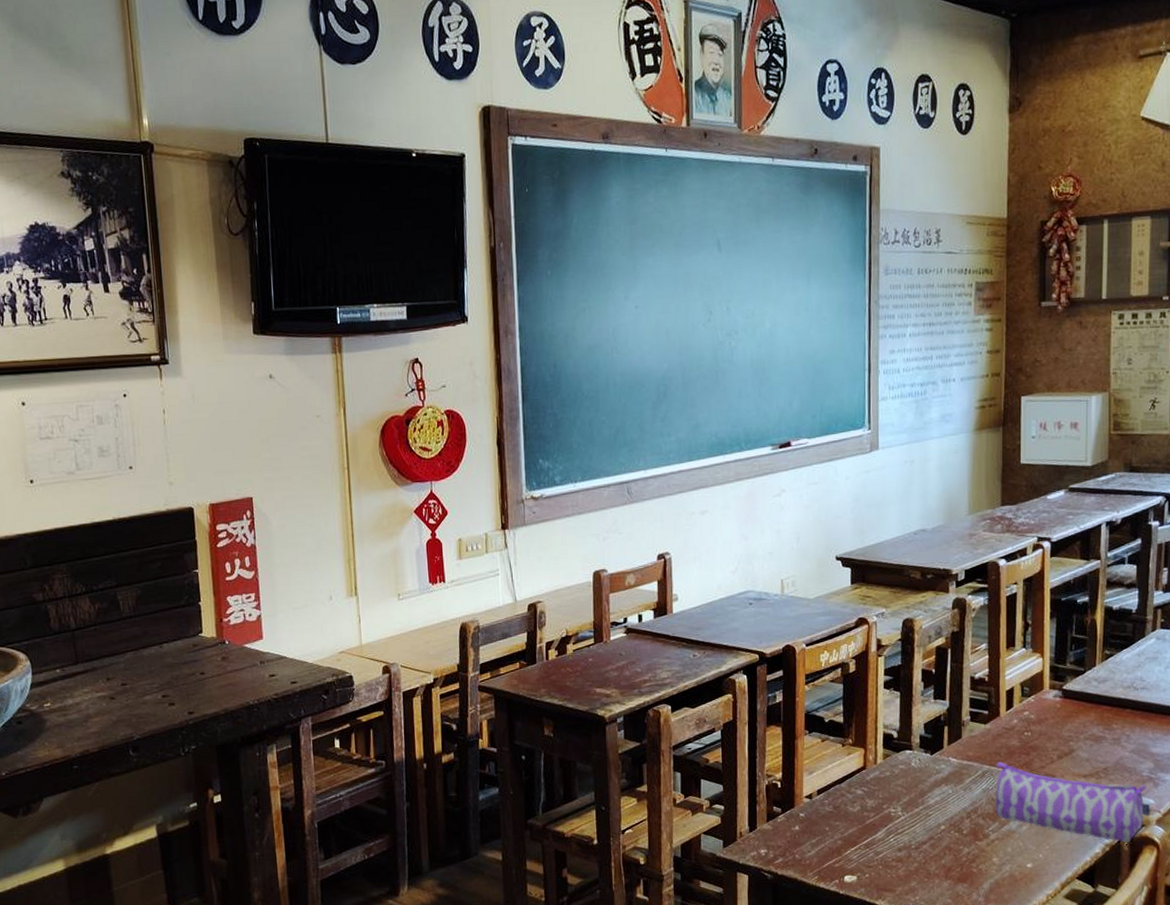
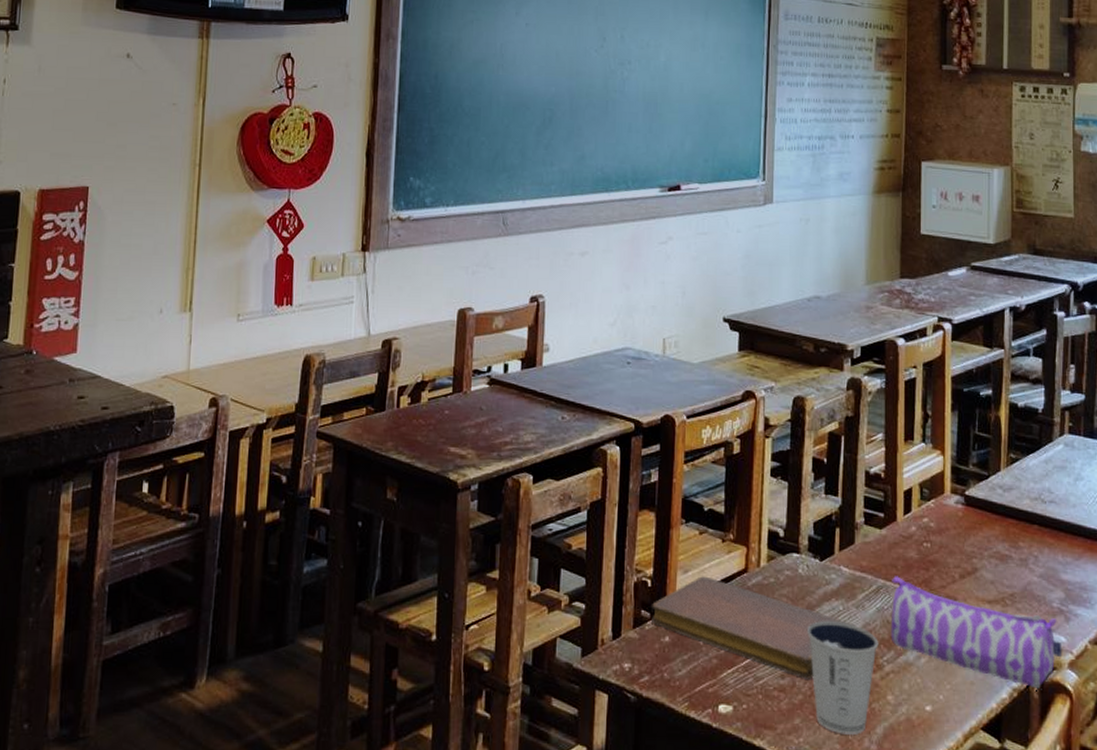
notebook: none [782,775,963,850] -> present [652,576,855,679]
dixie cup: none [921,802,985,891] -> present [807,621,879,735]

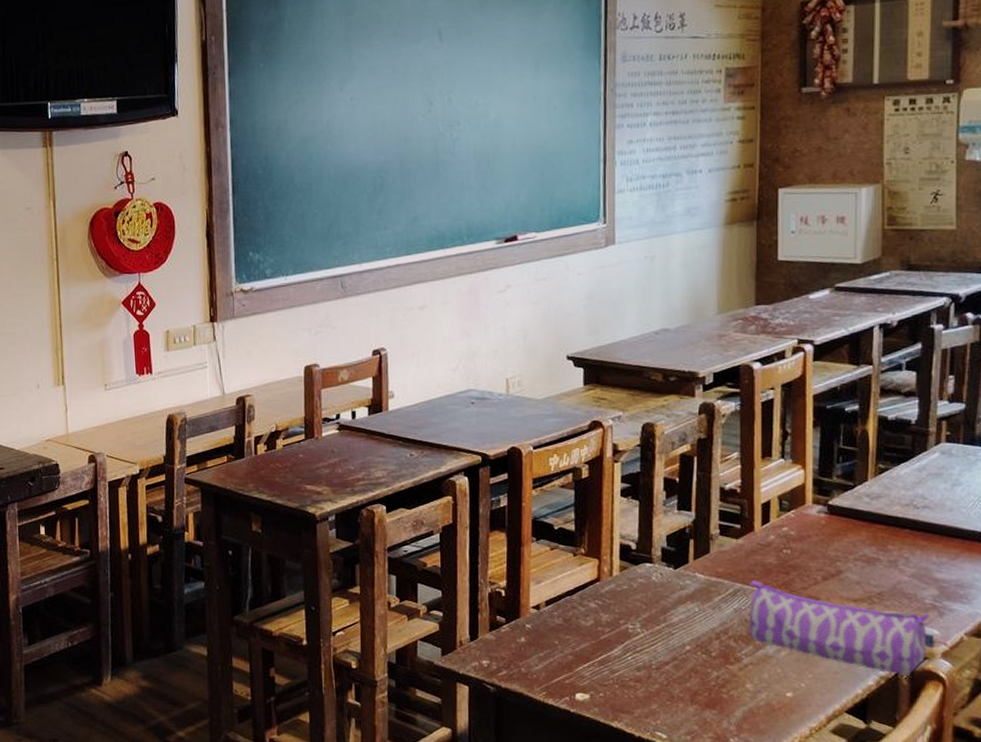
notebook: present [652,576,855,679] -> none [507,586,711,671]
dixie cup: present [807,621,879,735] -> none [662,621,736,717]

